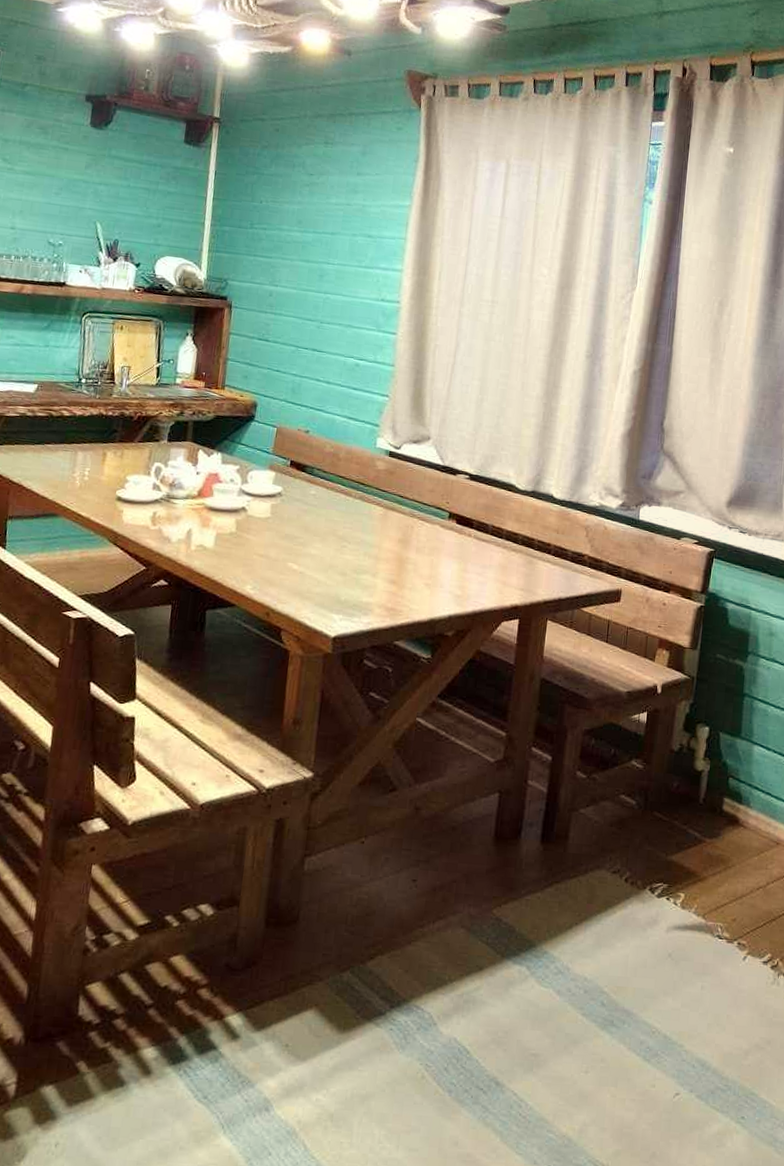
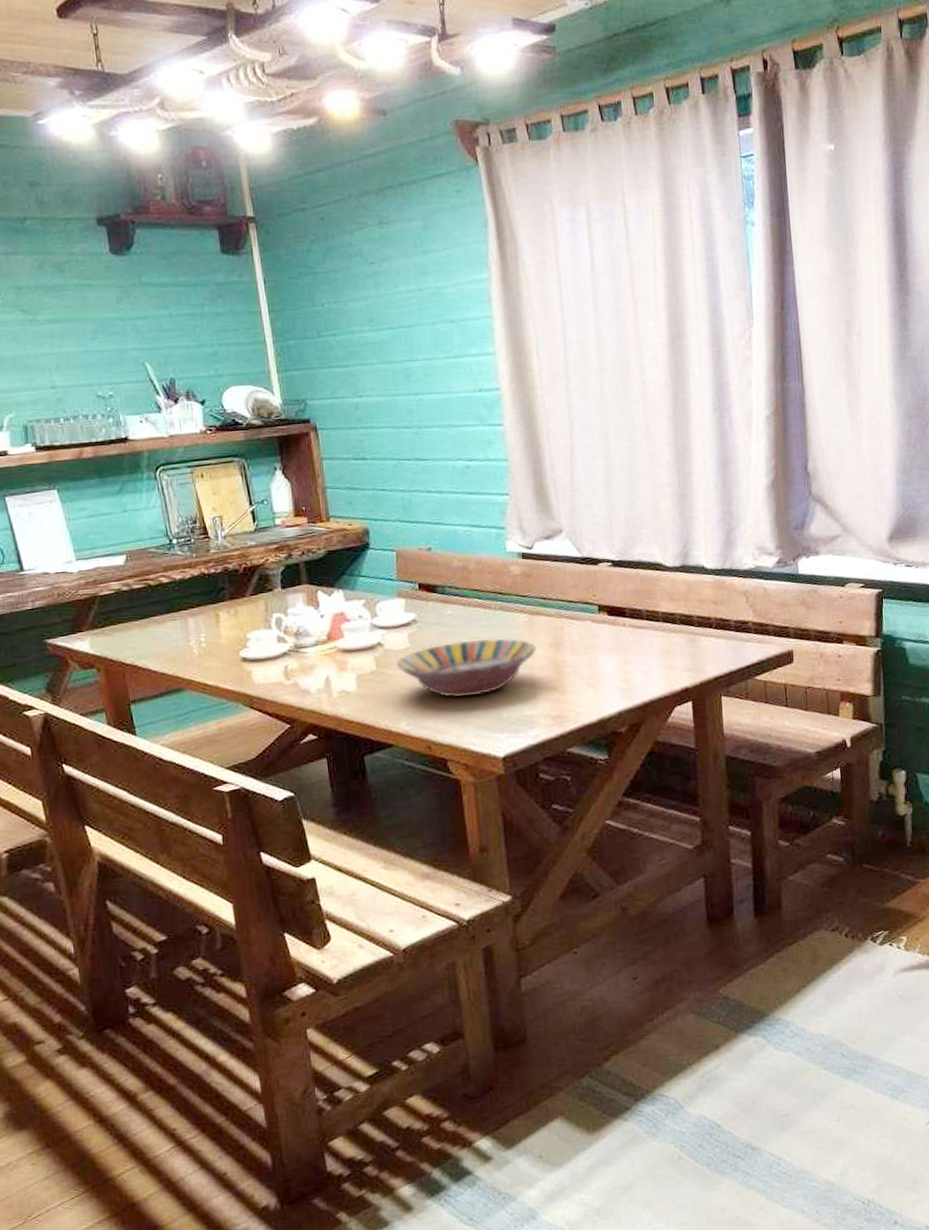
serving bowl: none [254,520,385,575] -> present [396,638,537,698]

